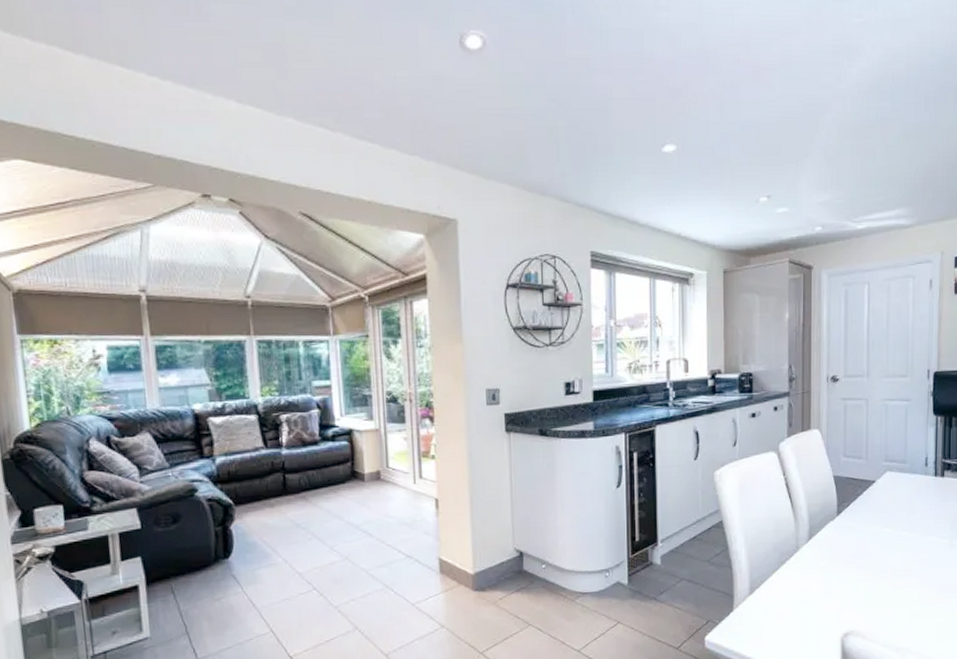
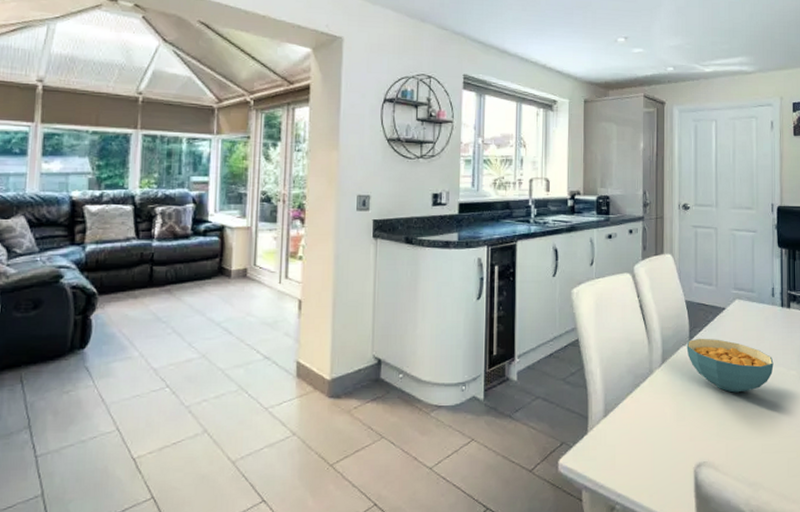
cereal bowl: none [834,512,925,564] -> present [686,338,774,393]

